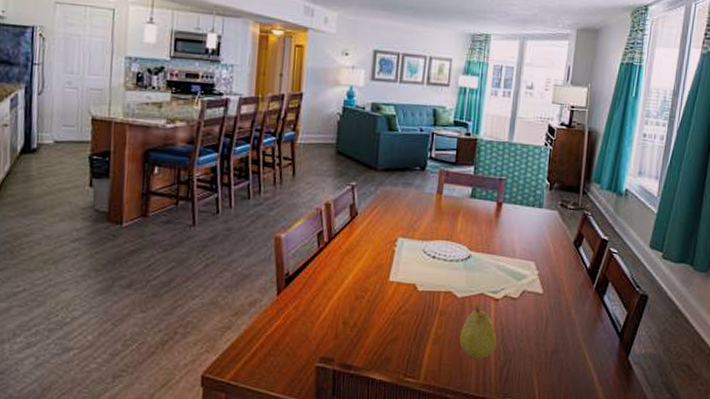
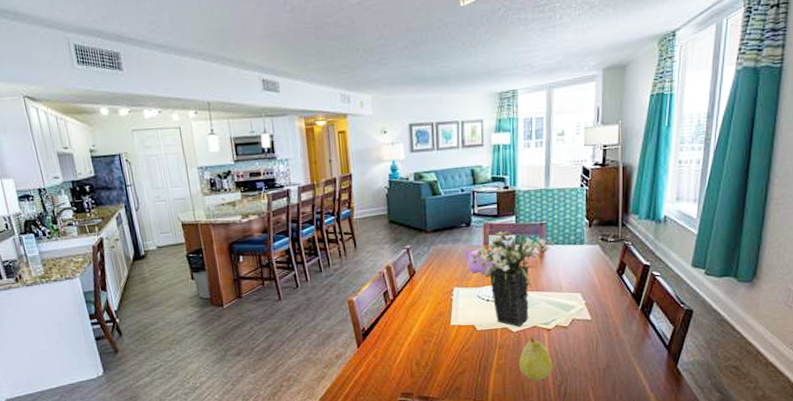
teapot: none [412,193,448,227] -> present [462,247,496,274]
flower arrangement: none [419,181,512,292] -> present [469,231,554,327]

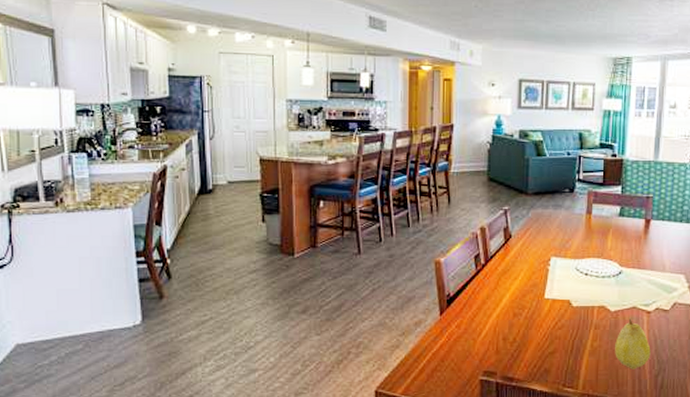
teapot: present [462,247,496,274] -> none [563,214,598,245]
flower arrangement: present [469,231,554,327] -> none [570,201,660,306]

